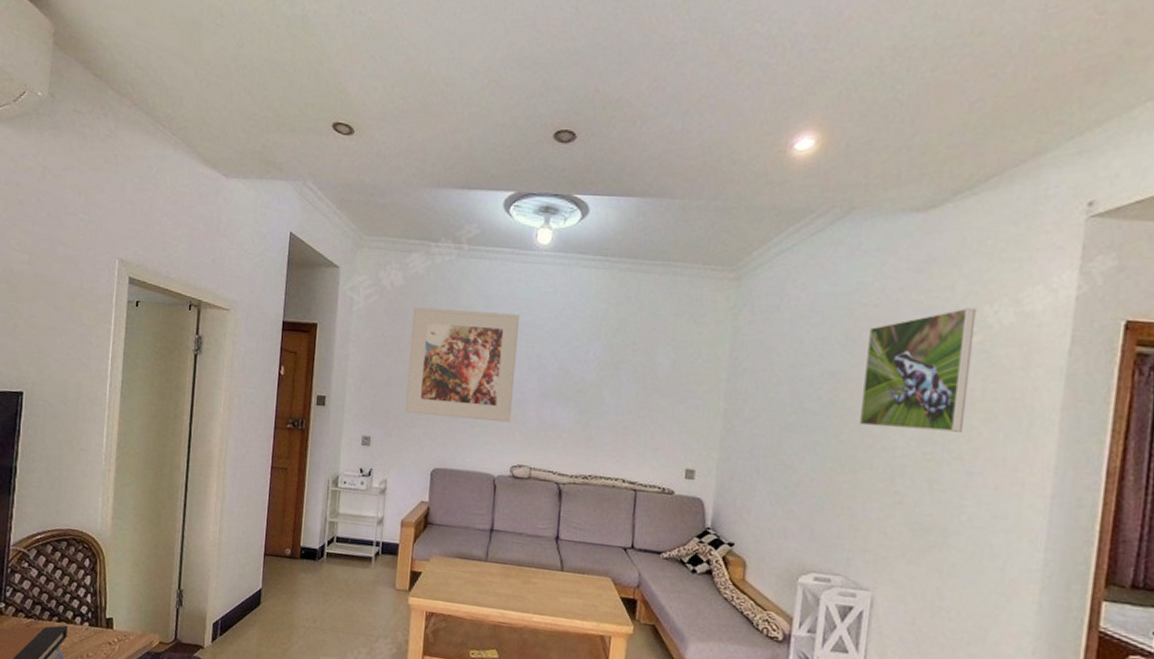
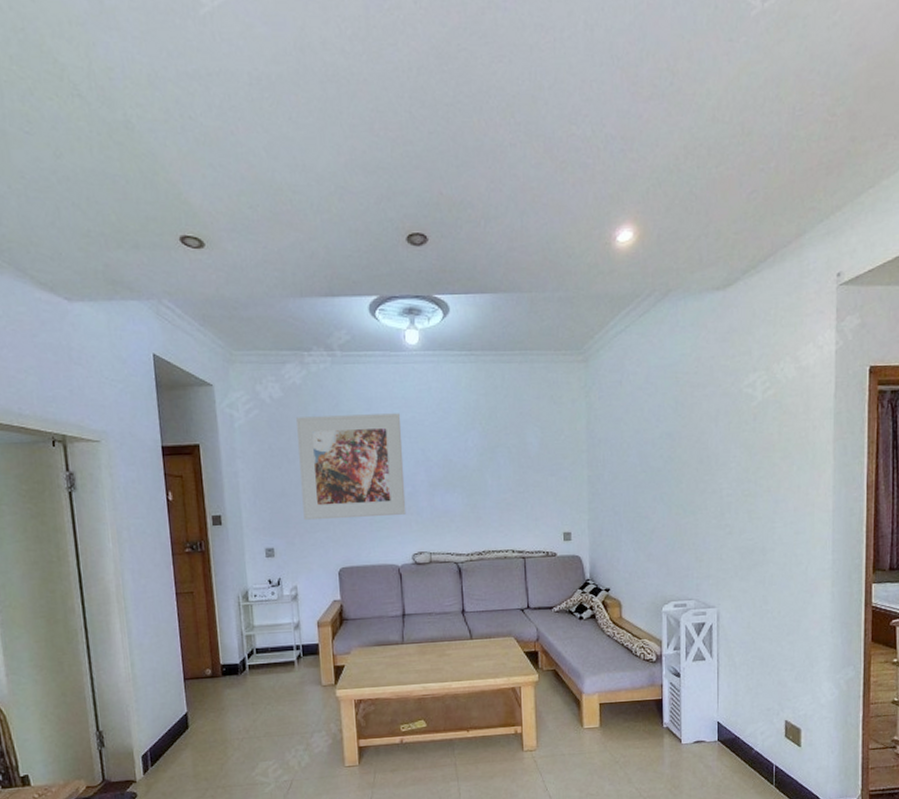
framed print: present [858,307,977,432] -> none [692,367,769,474]

